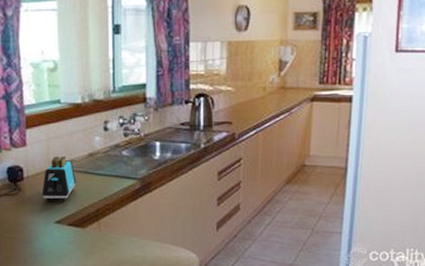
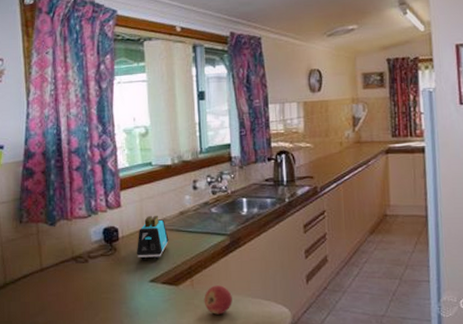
apple: none [110,229,140,258] -> present [204,285,232,315]

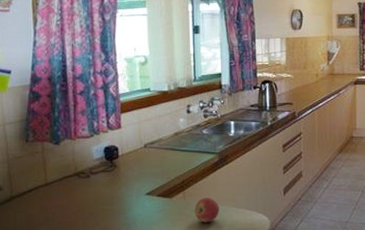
toaster: present [136,216,169,261] -> none [134,136,164,176]

